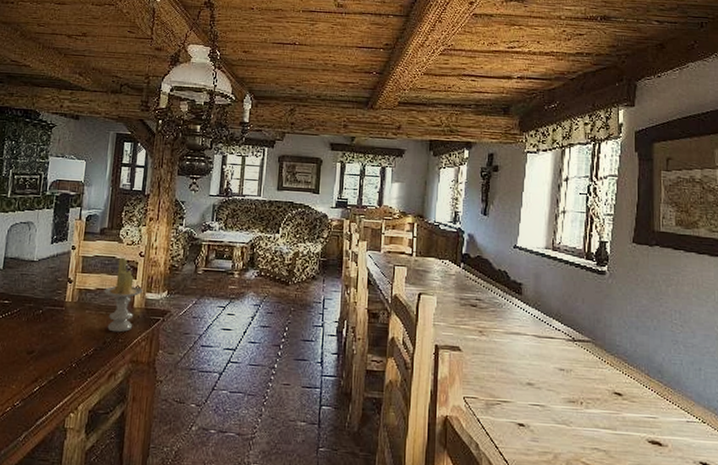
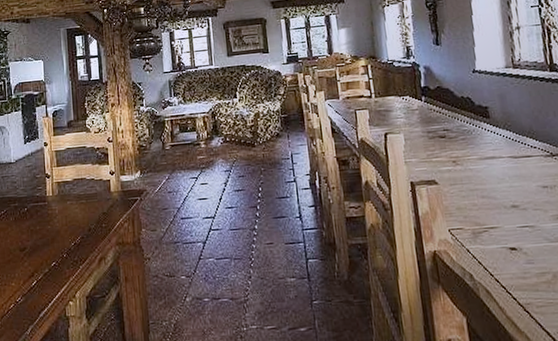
candle: present [103,257,142,333] -> none [80,145,116,218]

